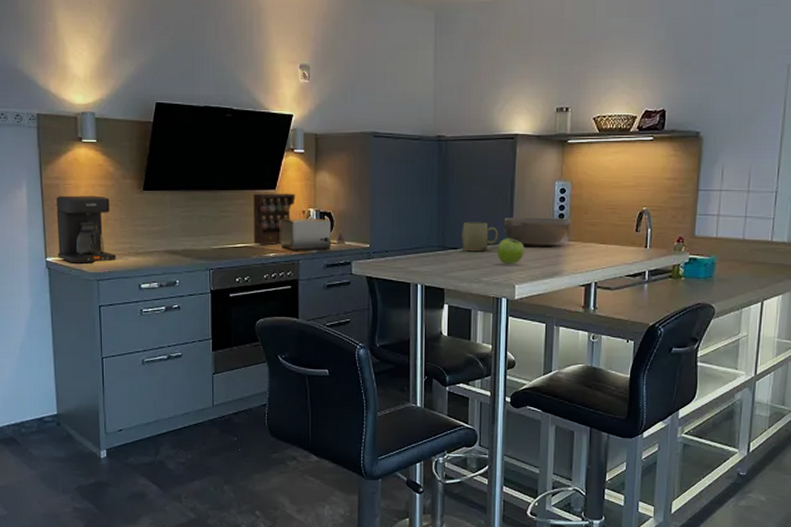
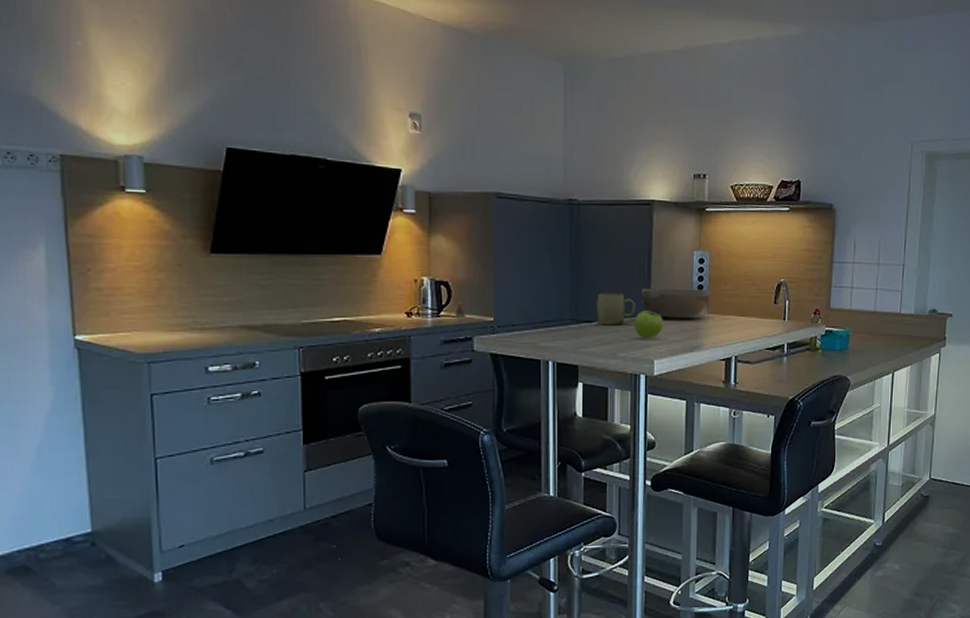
coffee maker: present [56,195,116,264] -> none [89,257,174,342]
spice rack: present [253,193,296,246] -> none [354,258,406,320]
toaster: present [281,218,332,252] -> none [388,288,449,327]

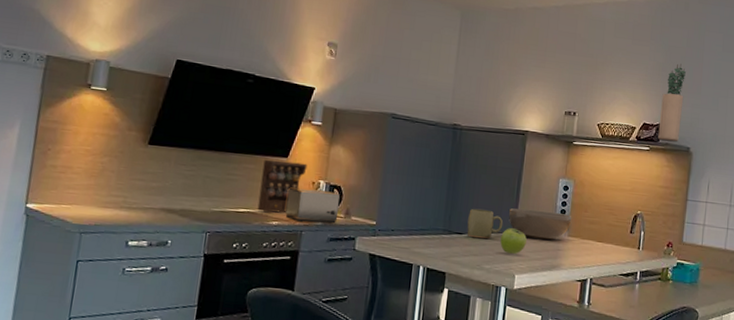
spice rack: none [354,258,406,320] -> present [257,159,308,214]
toaster: none [388,288,449,327] -> present [285,188,341,224]
vase: none [798,109,824,199] -> present [658,64,686,142]

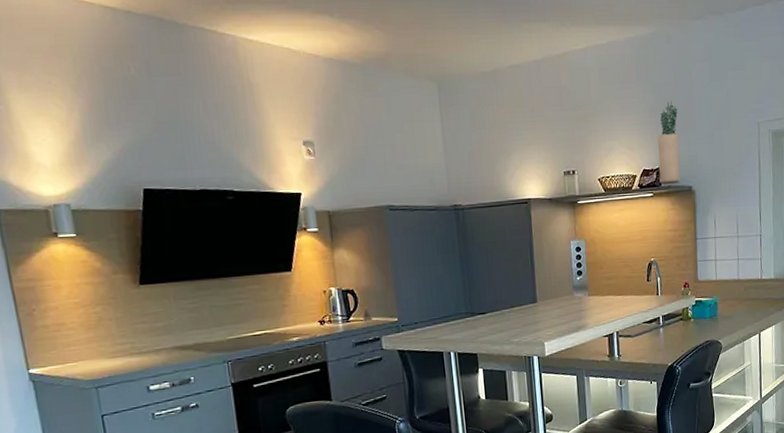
spice rack: present [257,159,308,214] -> none [267,273,314,331]
toaster: present [285,188,341,224] -> none [301,297,358,334]
mug: present [467,208,504,239] -> none [488,285,524,315]
fruit: present [500,227,527,255] -> none [523,297,549,324]
bowl: present [508,208,572,241] -> none [526,274,590,305]

